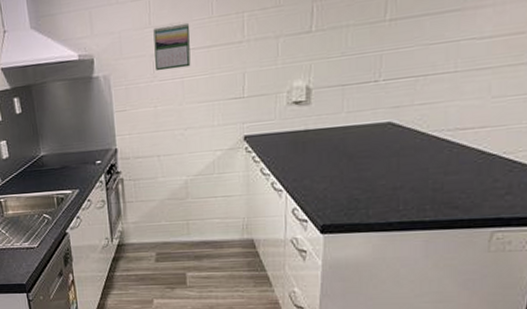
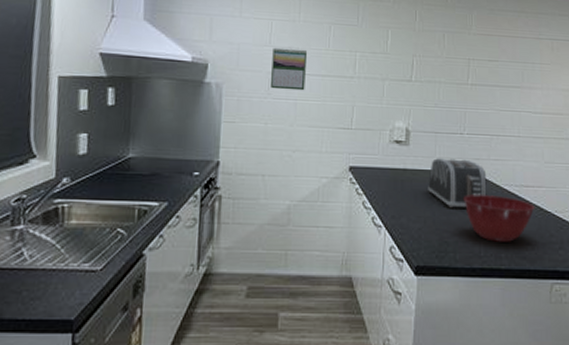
toaster: none [334,109,409,164] -> present [428,158,487,208]
mixing bowl: none [378,144,474,194] -> present [463,195,535,242]

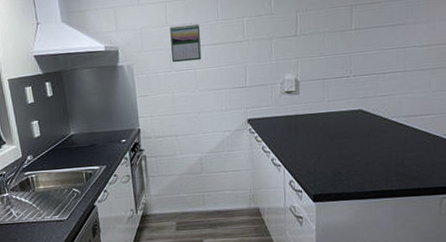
toaster: present [428,158,487,208] -> none [319,99,376,143]
mixing bowl: present [463,195,535,242] -> none [353,127,424,168]

